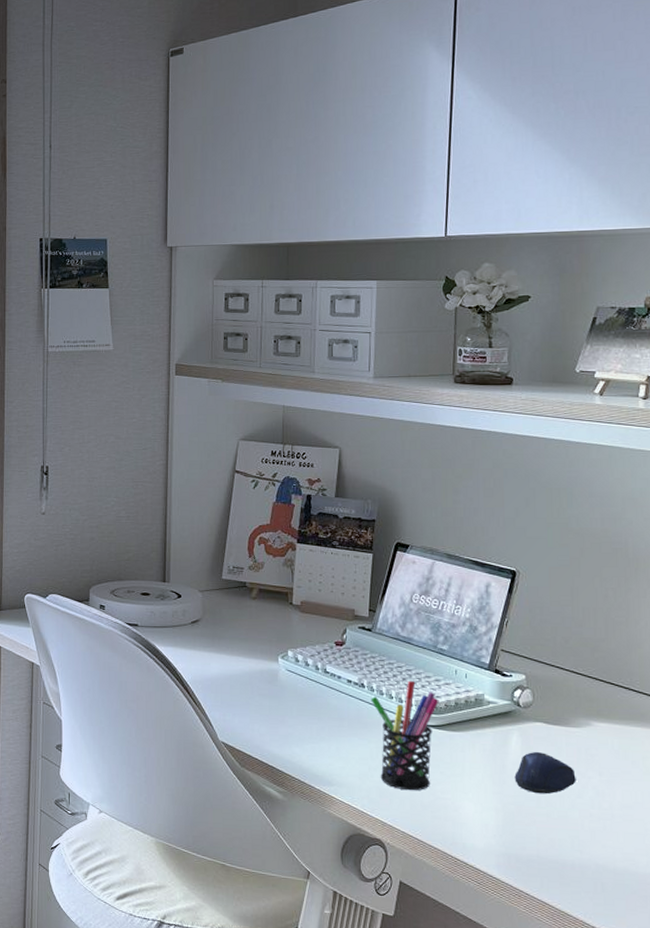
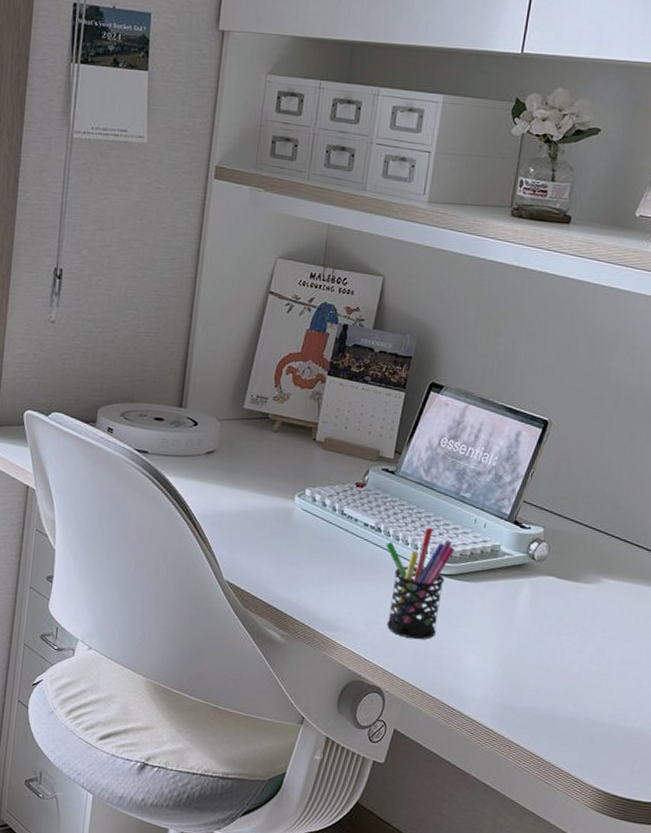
computer mouse: present [514,751,576,794] -> none [520,605,580,648]

